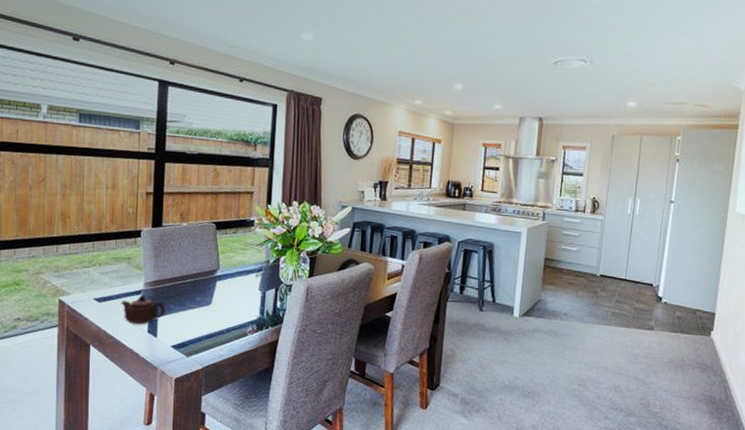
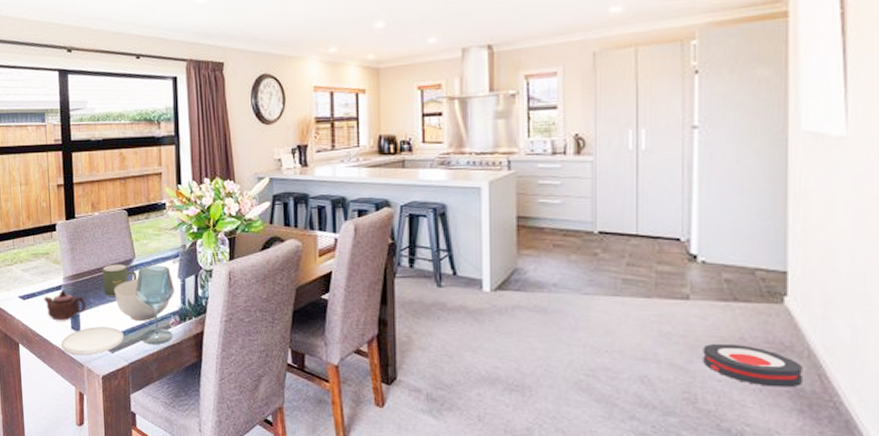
plate: none [135,331,202,359] -> present [61,327,125,356]
mug: none [184,273,219,305] -> present [102,264,136,298]
bowl: none [195,289,249,328] -> present [114,279,170,321]
wine glass: none [215,277,255,350] -> present [134,265,174,344]
robot vacuum: none [656,363,716,397] -> present [703,343,802,388]

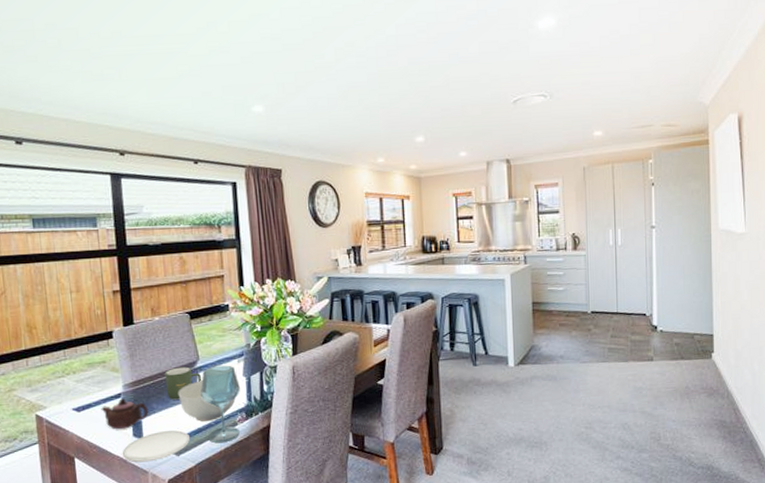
robot vacuum: present [703,343,802,388] -> none [663,392,724,422]

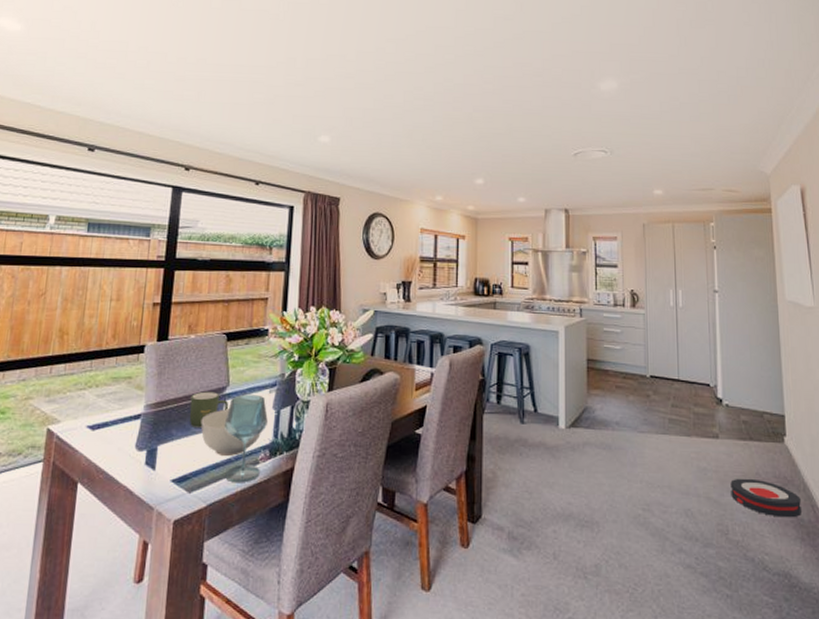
teapot: present [101,398,149,429] -> none [117,420,167,454]
plate: present [122,430,191,463] -> none [129,462,206,497]
robot vacuum: none [663,392,724,422] -> present [730,478,802,518]

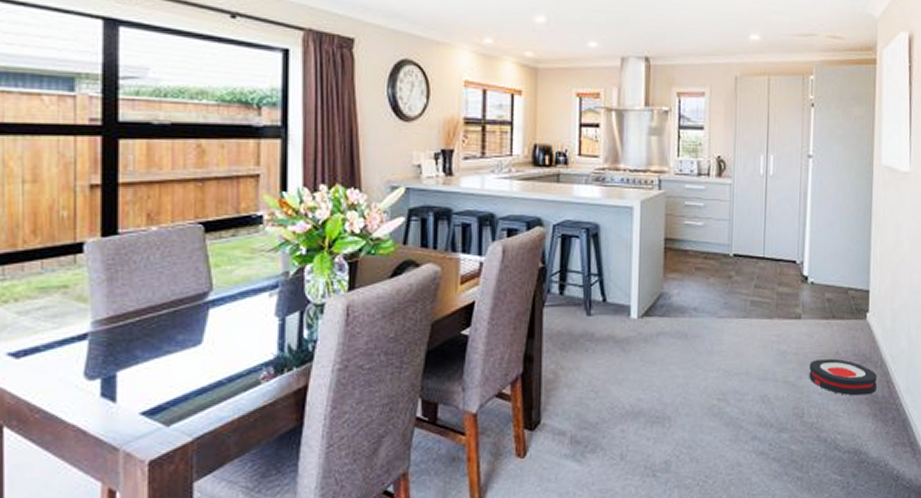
mug: present [189,391,228,429] -> none [158,299,213,347]
bowl: present [201,409,261,456] -> none [176,320,261,378]
wine glass: present [224,394,268,482] -> none [209,299,269,408]

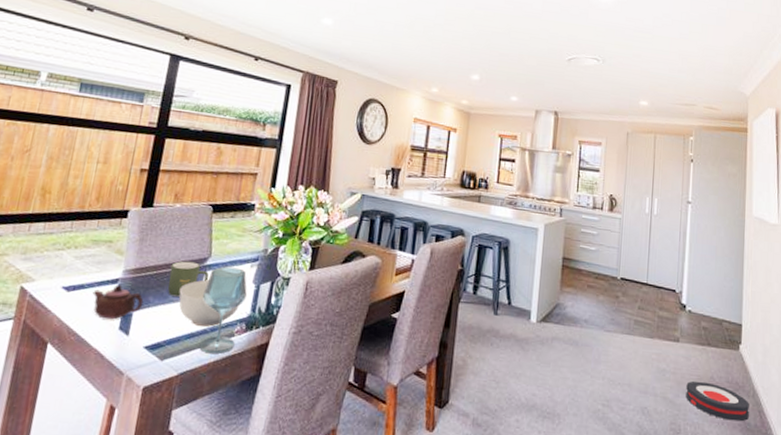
teapot: none [54,341,129,385] -> present [92,285,144,319]
mug: none [158,299,213,347] -> present [168,261,209,298]
bowl: none [176,320,261,378] -> present [179,279,239,327]
wine glass: none [209,299,269,408] -> present [199,267,247,354]

